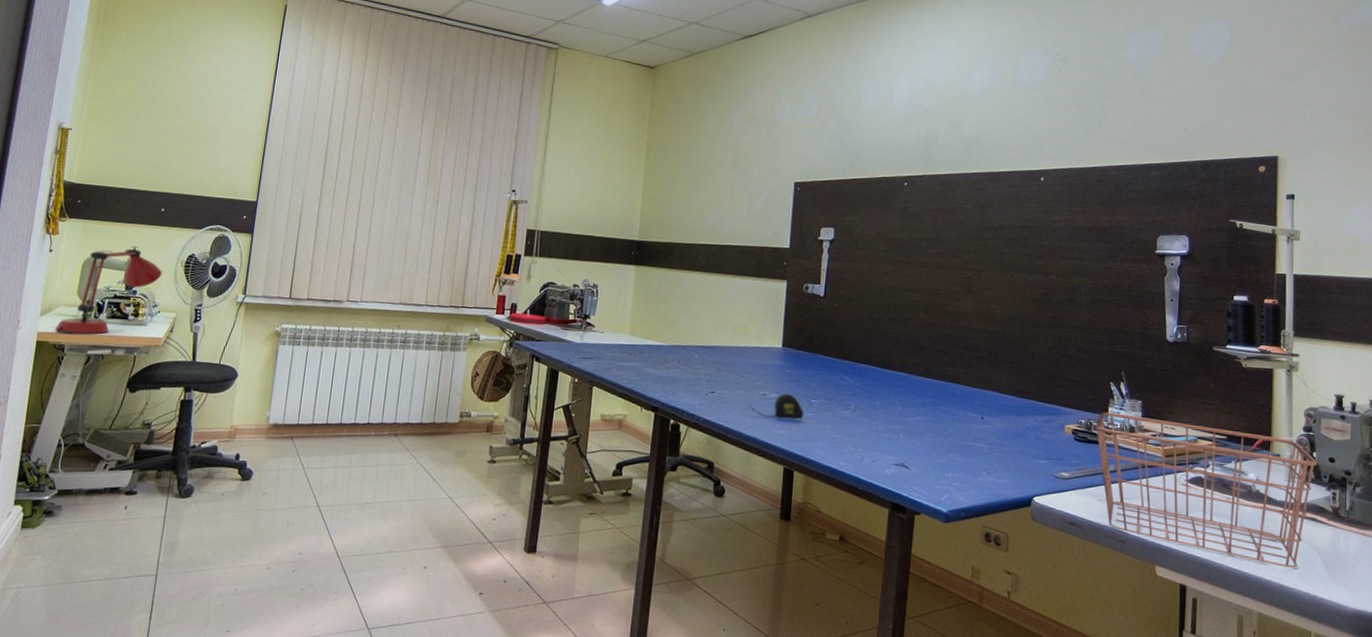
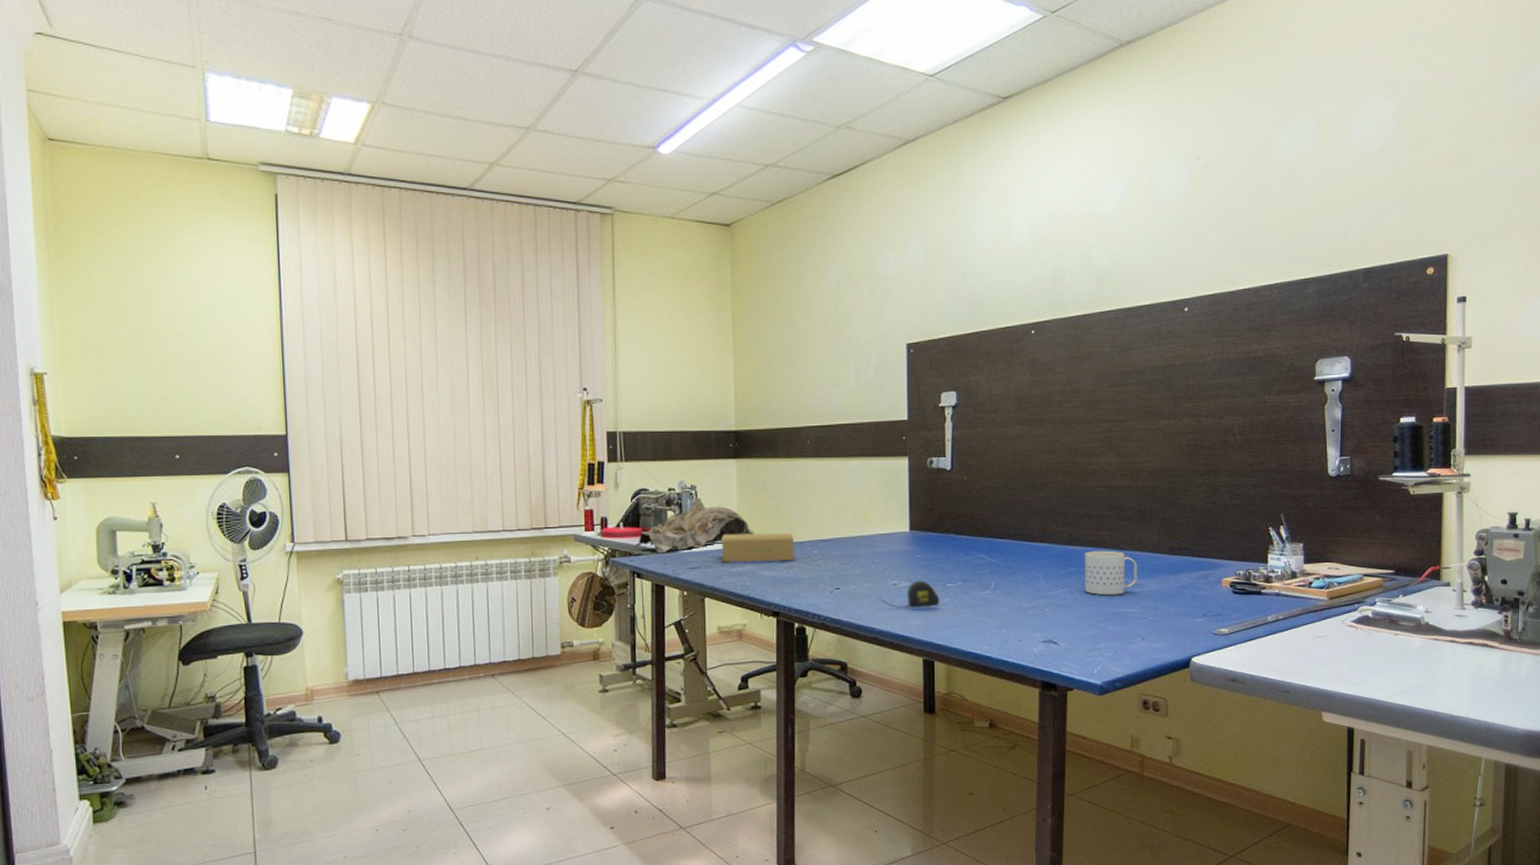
desk lamp: present [54,248,162,335] -> none [80,505,192,611]
fabric scrap: none [536,295,645,341] -> present [634,497,756,552]
box: none [612,331,679,362] -> present [721,532,795,564]
mug: none [937,385,987,429] -> present [1084,550,1138,596]
basket: present [1095,412,1318,568] -> none [1254,559,1490,697]

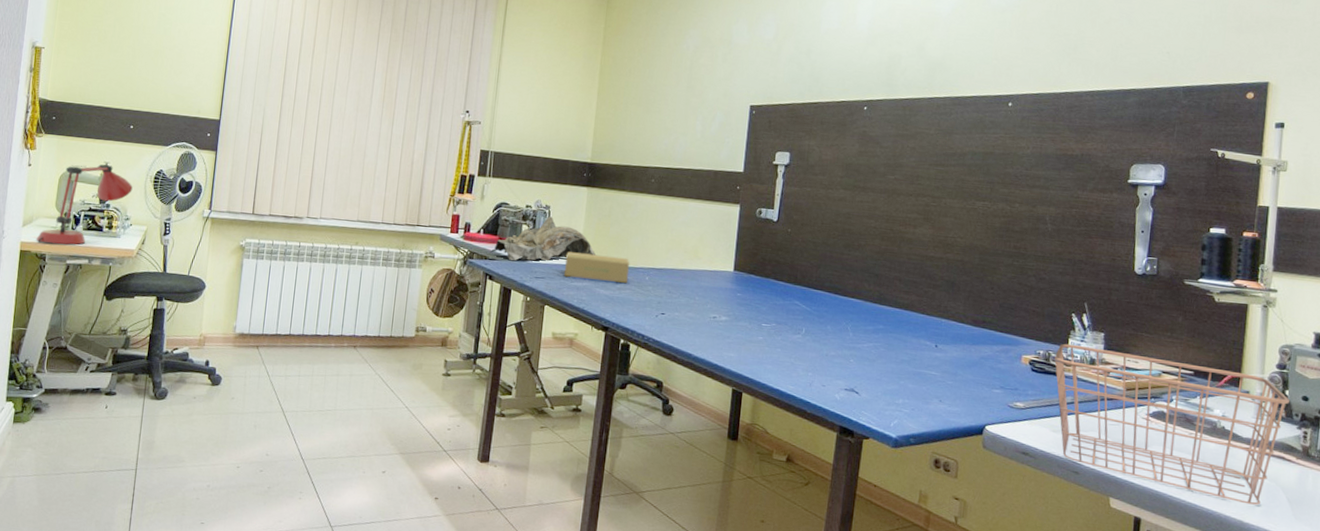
desk lamp: none [80,505,192,611] -> present [35,164,133,245]
tape measure: present [878,580,940,609] -> none [698,316,754,344]
mug: present [1084,550,1138,596] -> none [889,312,942,357]
basket: none [1254,559,1490,697] -> present [1053,343,1290,505]

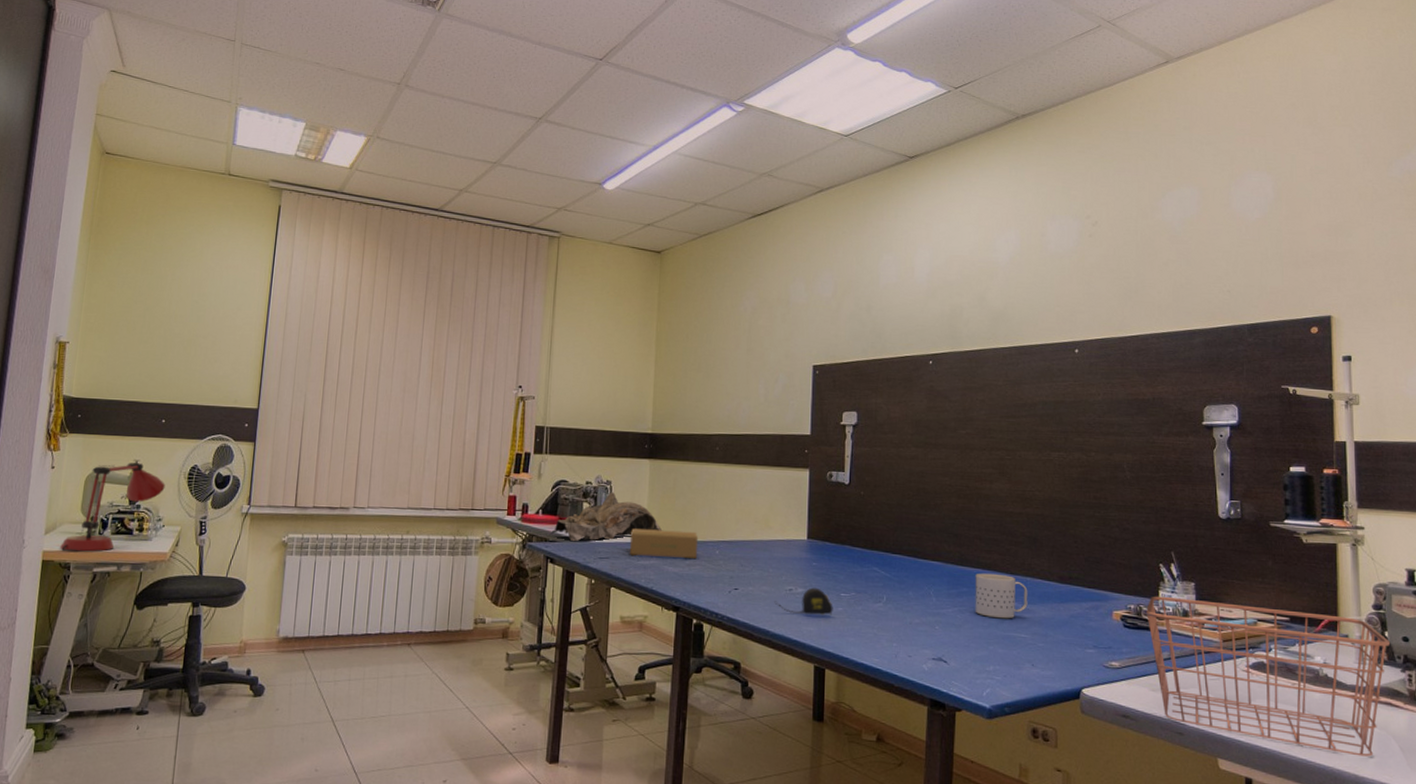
tape measure: none [698,316,754,344] -> present [774,587,833,616]
mug: none [889,312,942,357] -> present [975,573,1028,619]

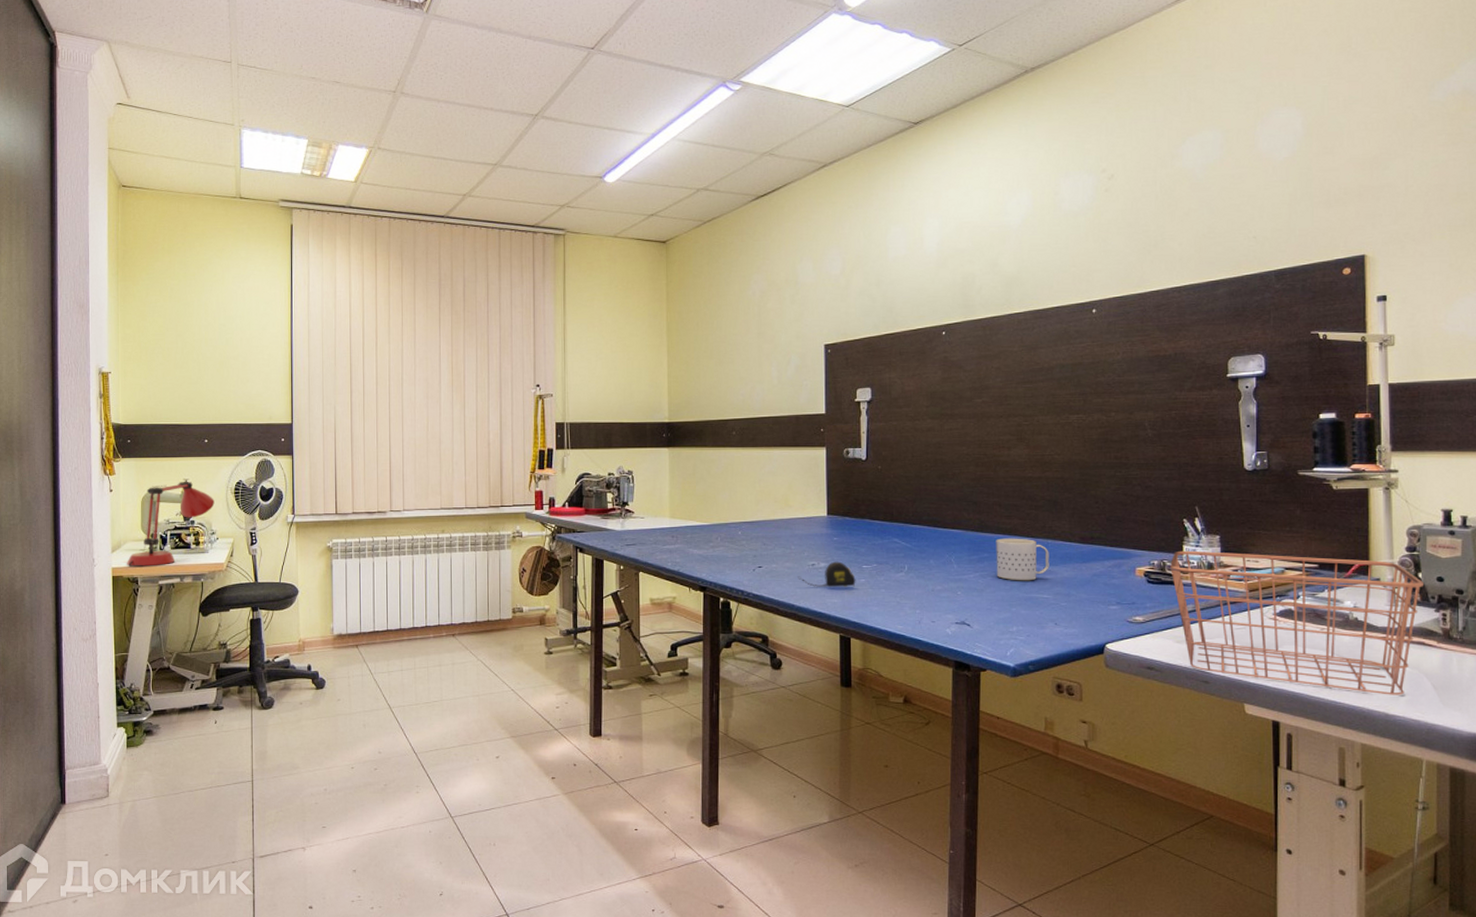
fabric scrap: present [550,492,663,541] -> none [577,481,685,530]
box: present [629,528,699,558] -> none [654,514,721,542]

